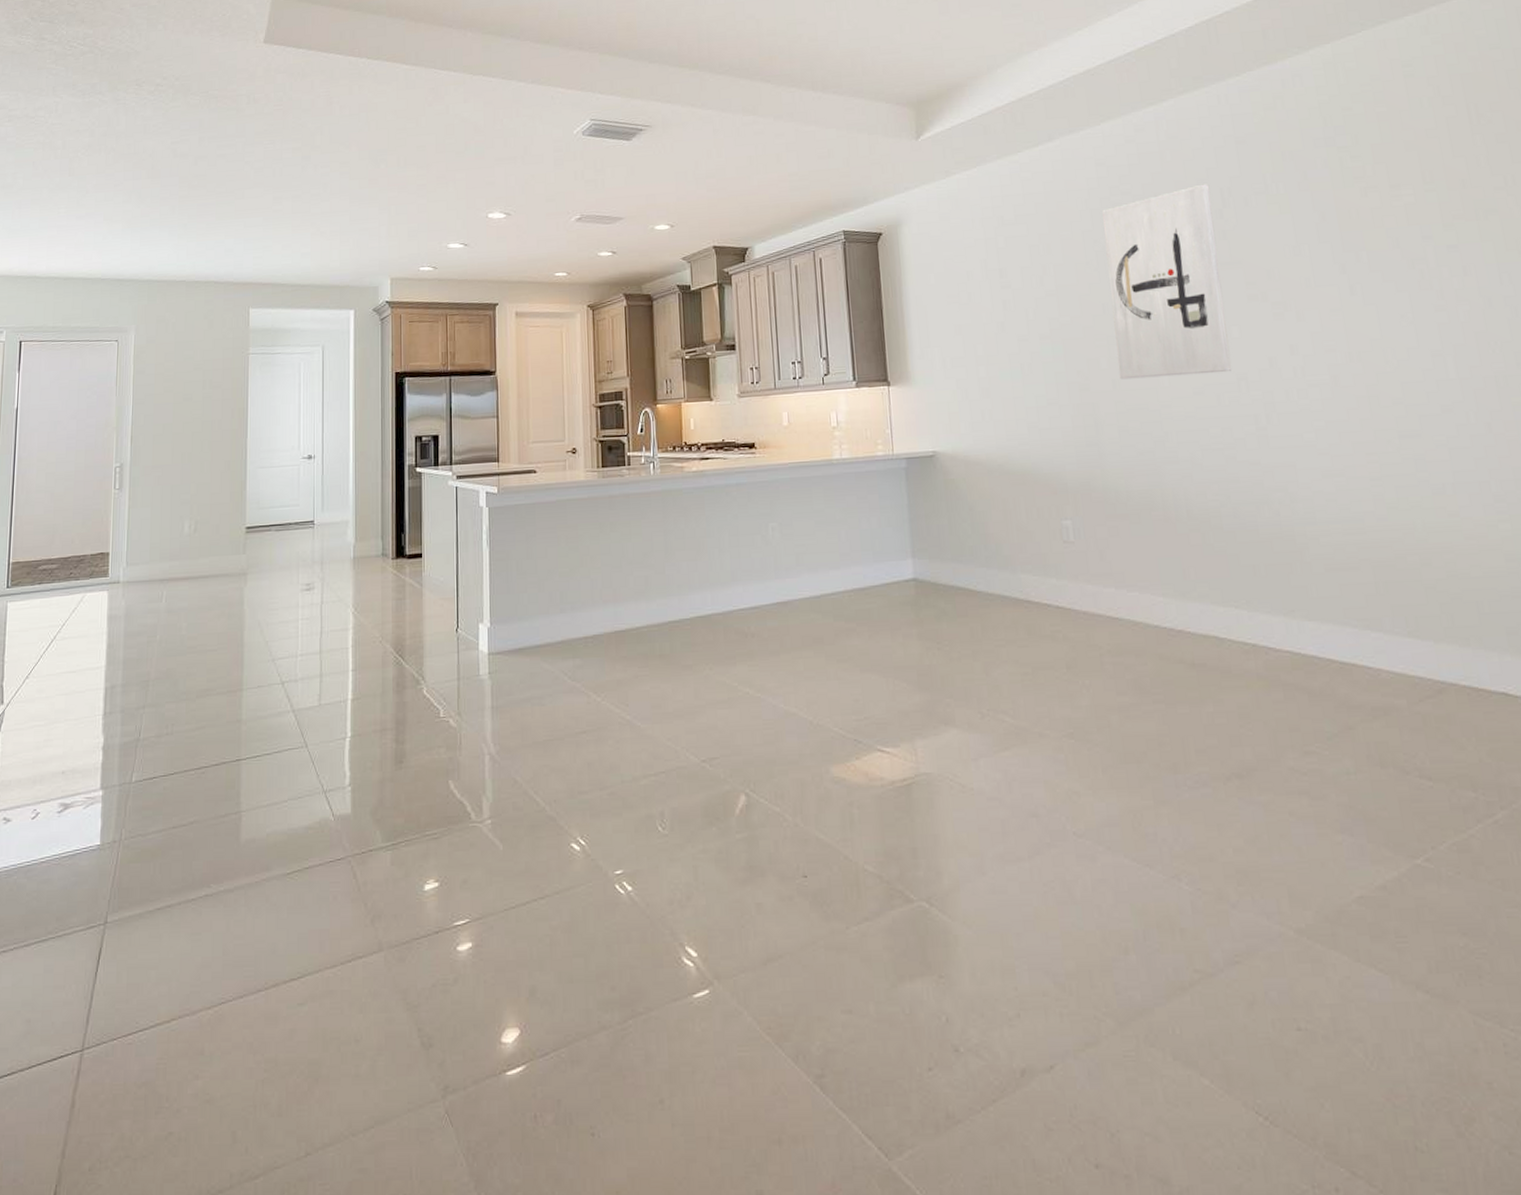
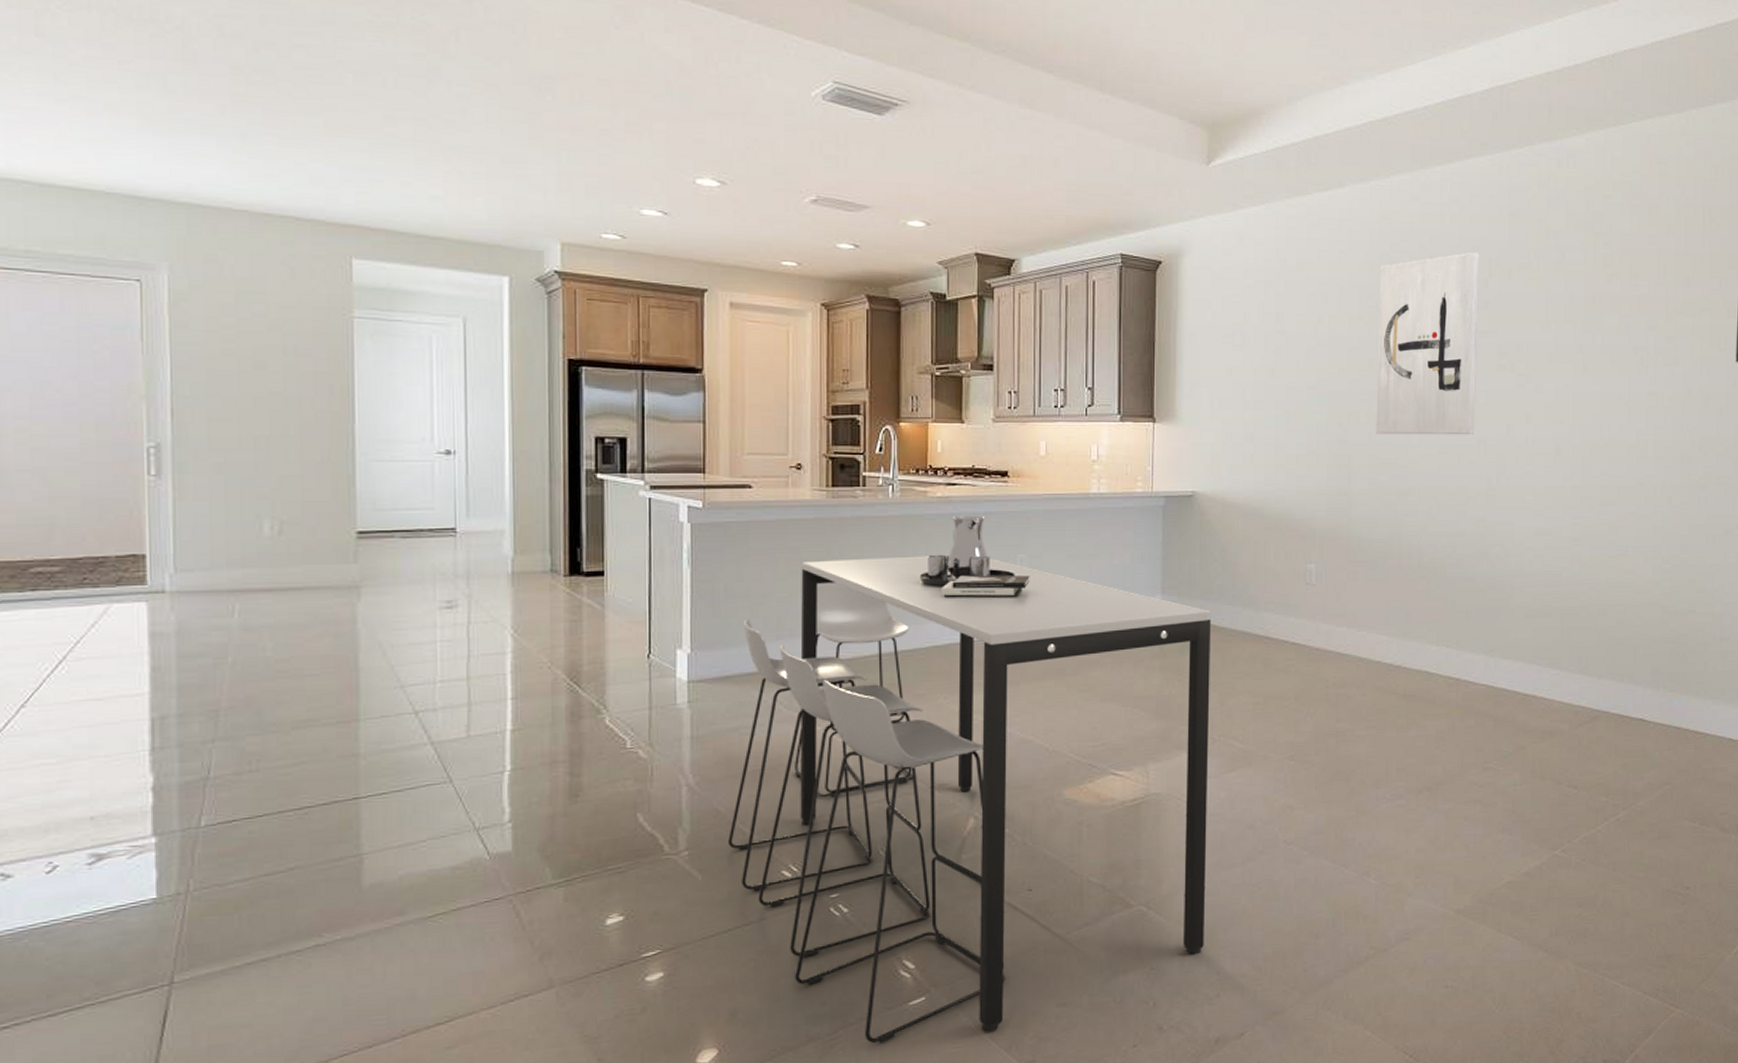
dining table: none [524,487,996,1039] -> present [728,515,1212,1044]

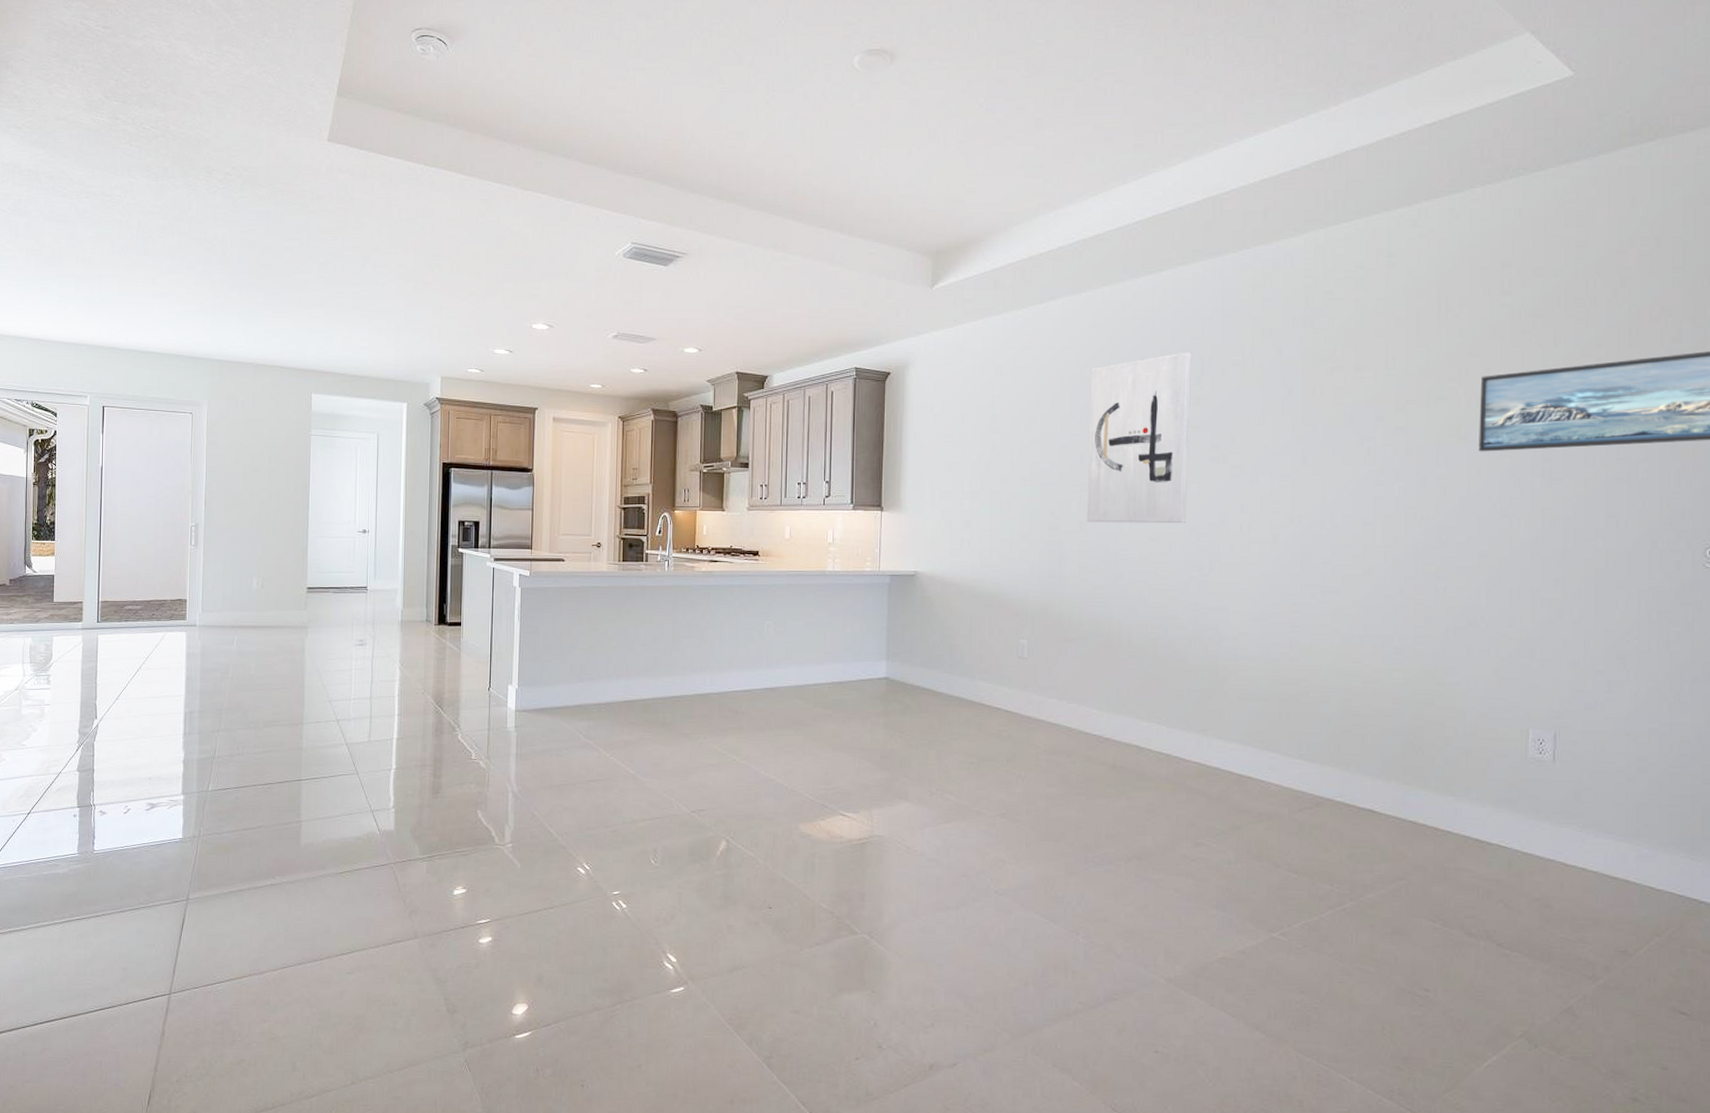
dining table: present [728,515,1212,1044] -> none [540,587,931,1026]

